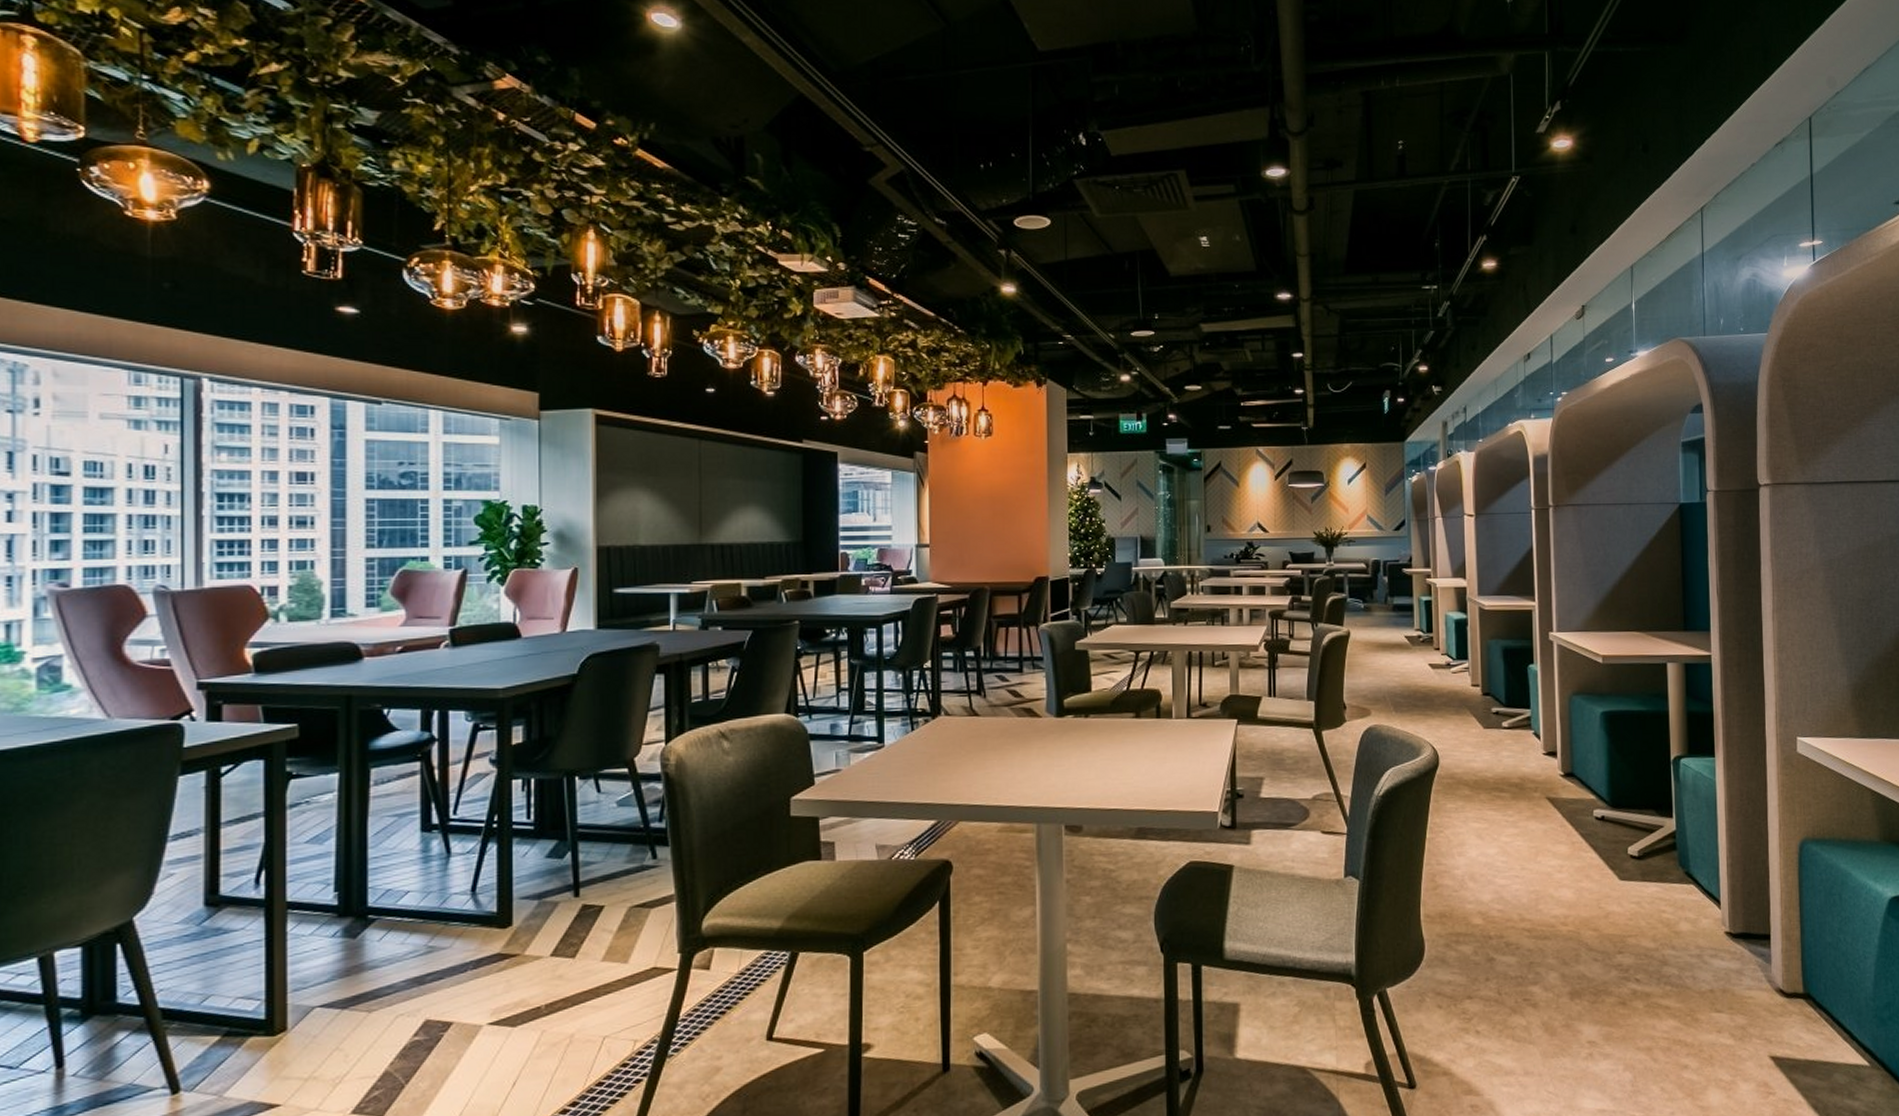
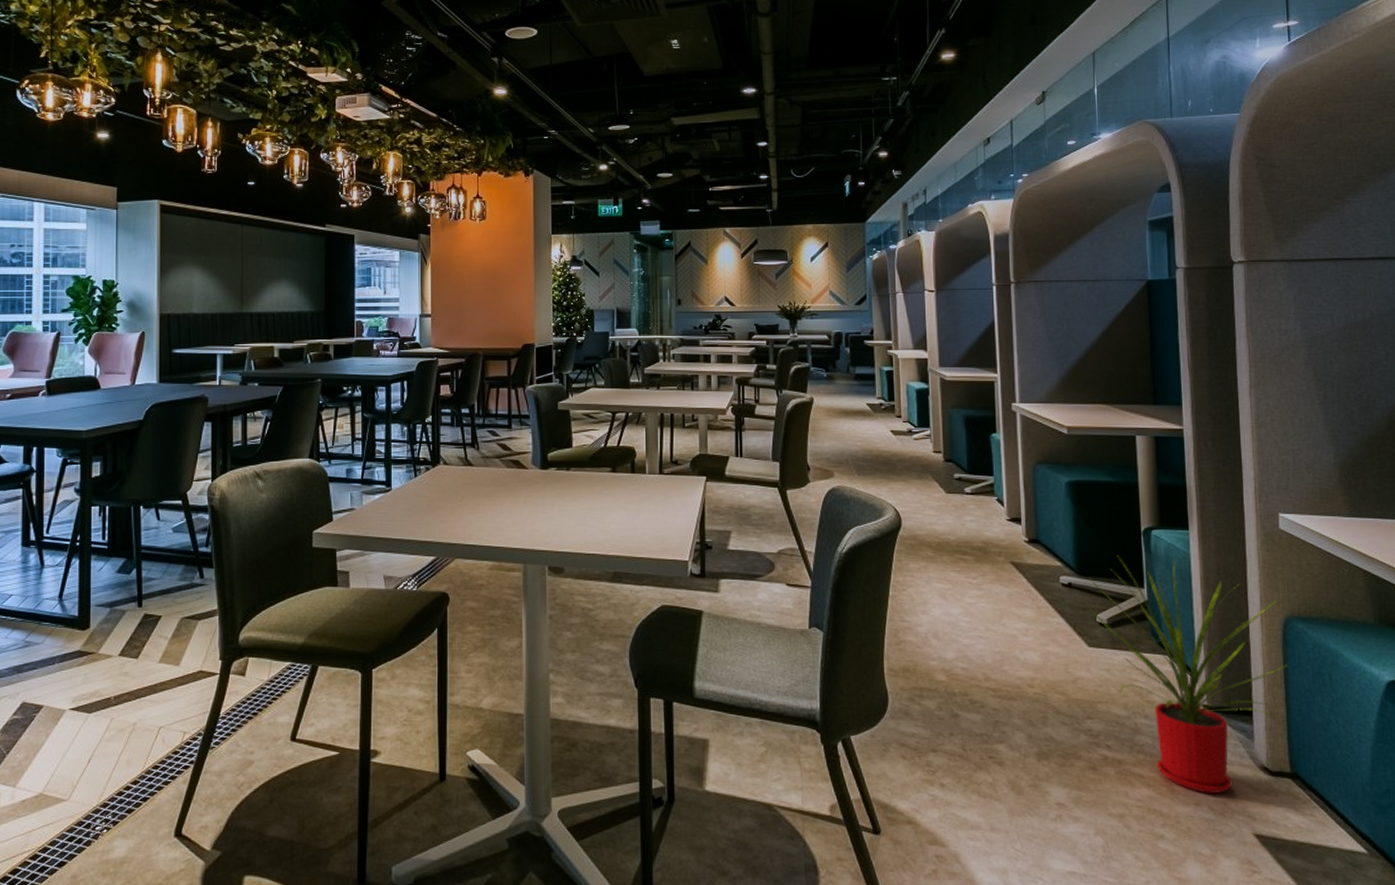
house plant: none [1621,786,1803,1020] -> present [1089,556,1288,793]

